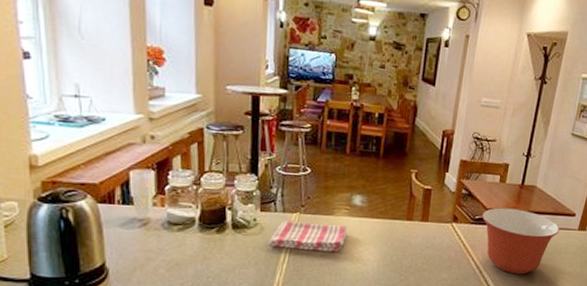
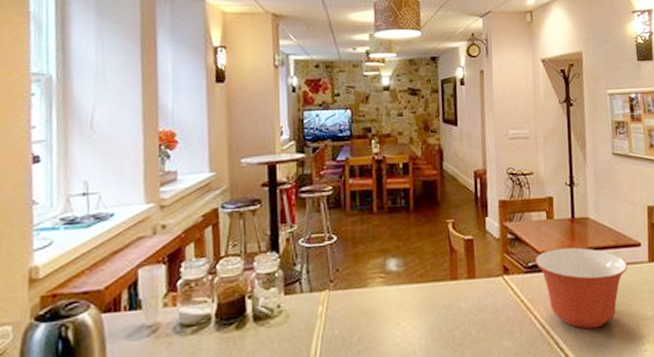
dish towel: present [268,221,346,252] -> none [296,298,384,337]

